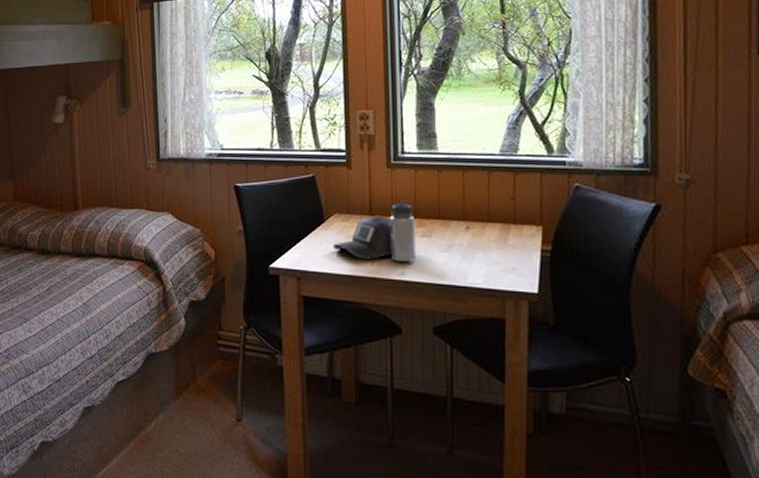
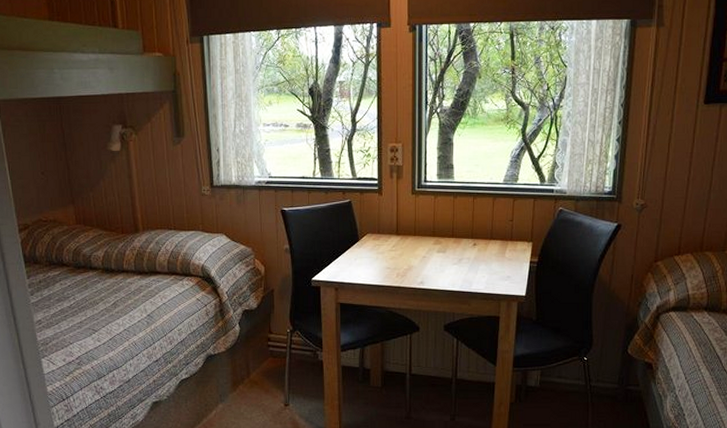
water bottle: present [333,200,416,261] -> none [366,222,434,273]

